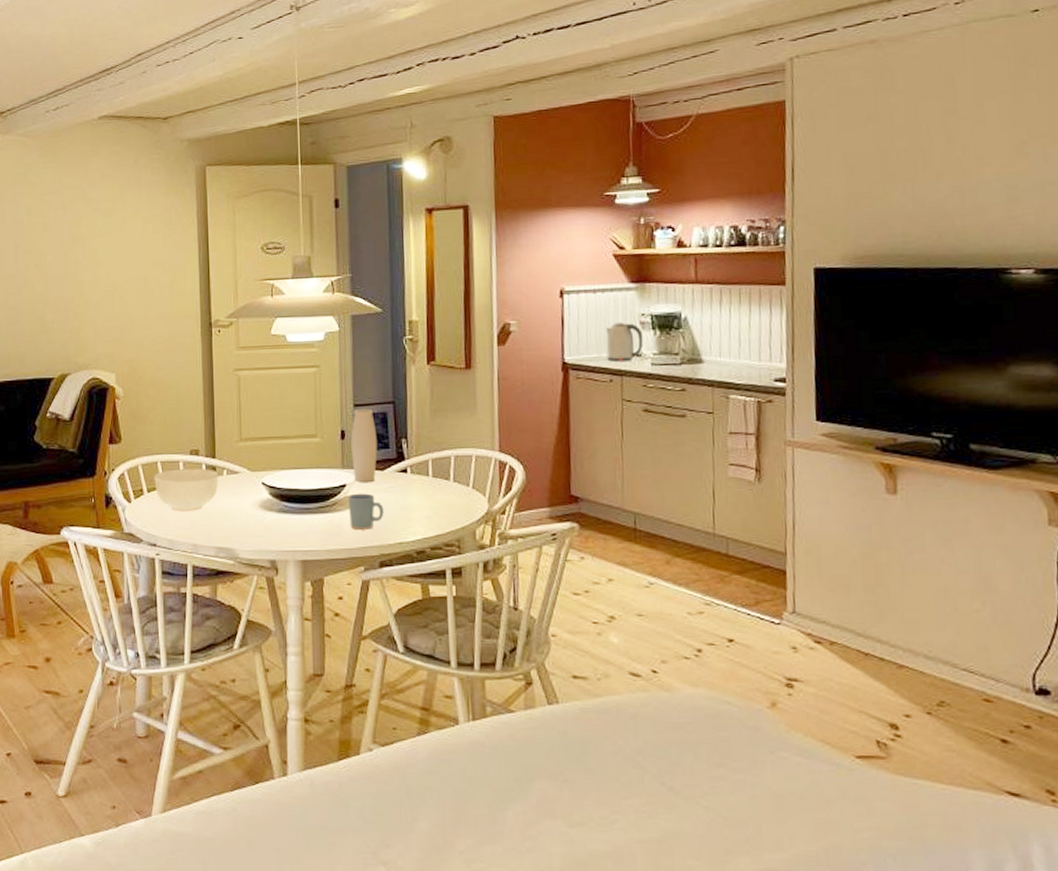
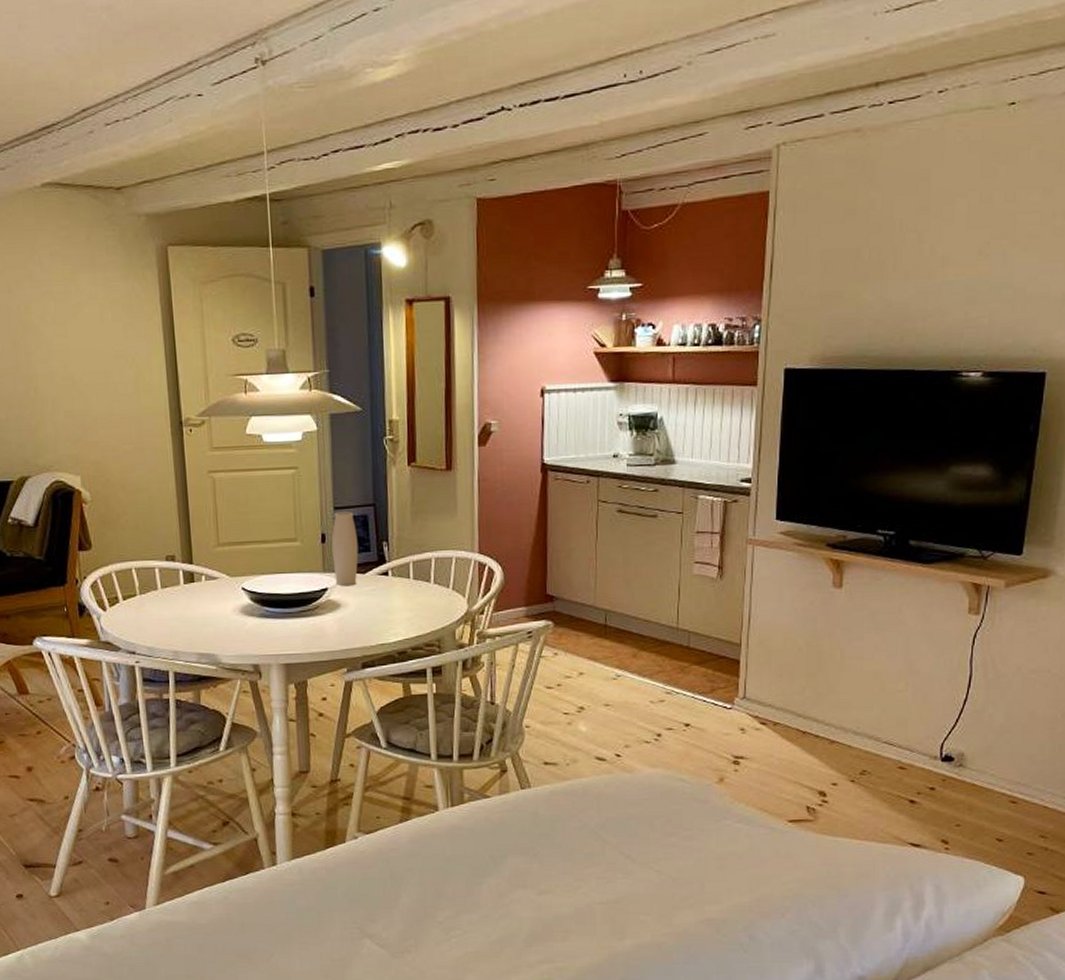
bowl: present [154,467,219,511] -> none [129,574,198,619]
mug: present [347,493,384,530] -> none [329,596,366,633]
kettle: present [606,322,644,363] -> none [584,422,620,464]

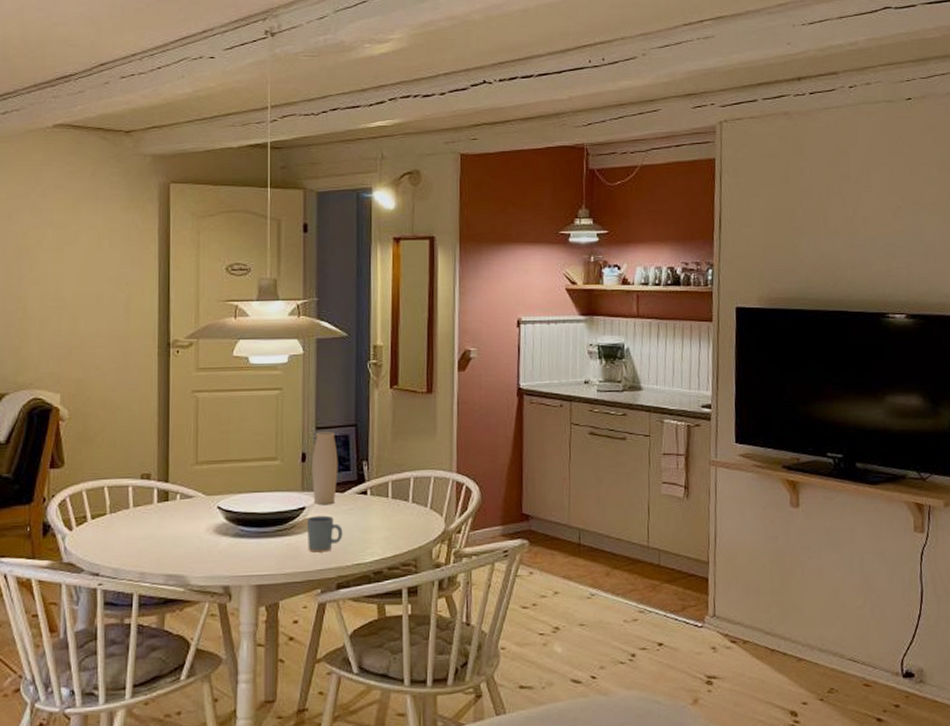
mug: none [329,596,366,633] -> present [306,515,343,553]

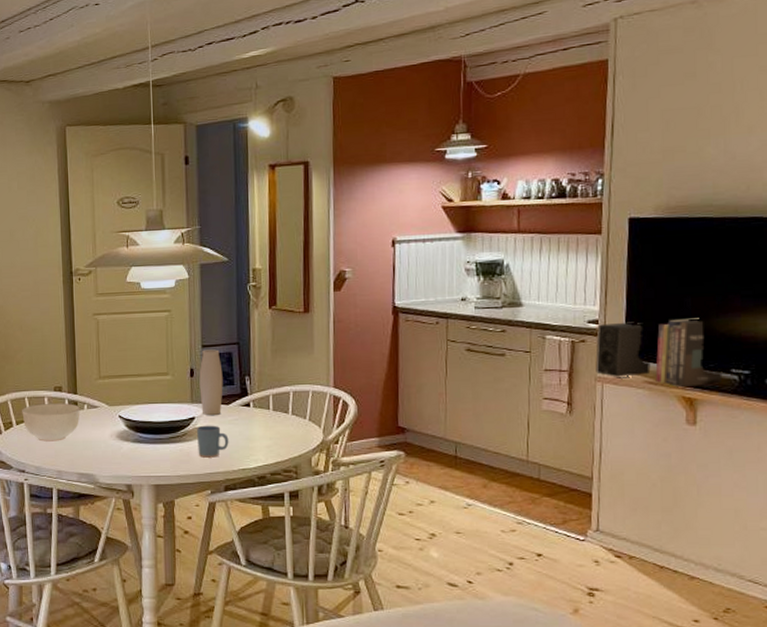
bowl: none [99,492,172,539] -> present [22,402,80,442]
speaker: none [709,407,758,461] -> present [595,322,651,377]
books: none [762,404,820,471] -> present [655,318,723,388]

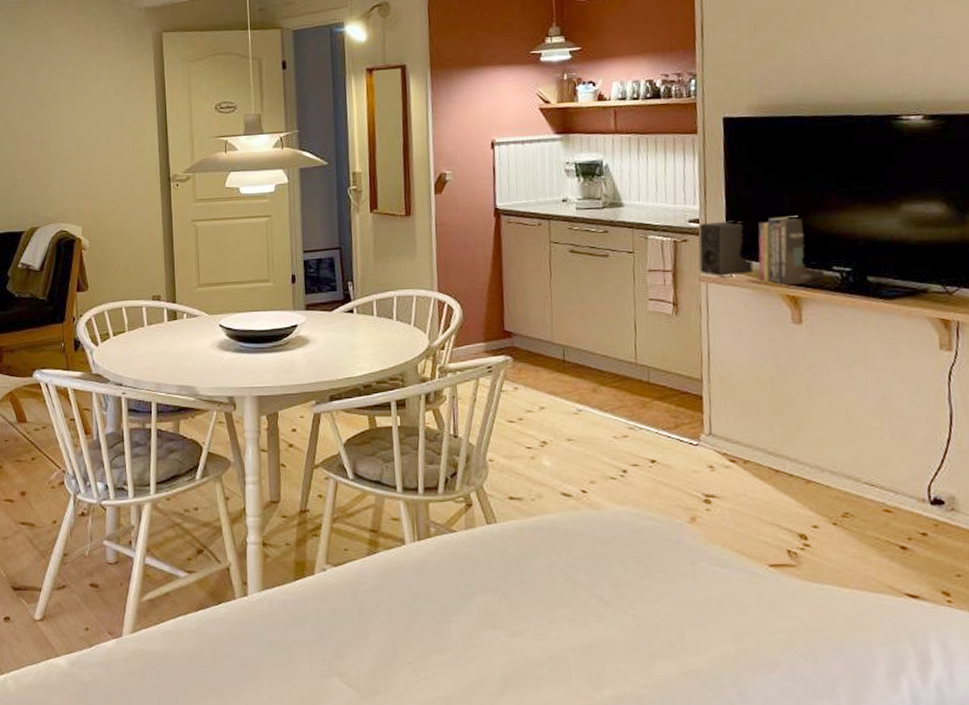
bowl: present [22,402,80,442] -> none [119,312,180,353]
mug: present [196,425,229,458] -> none [299,332,333,367]
vase: present [199,349,223,415] -> none [301,254,326,322]

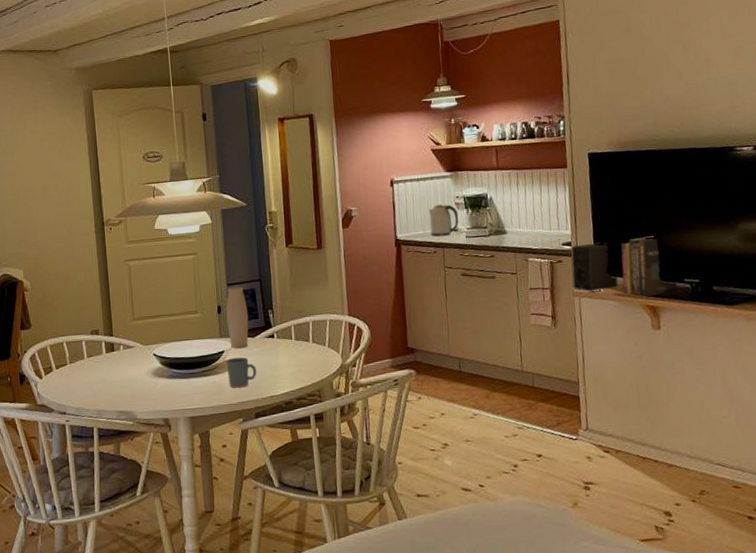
mug: none [299,332,333,367] -> present [226,357,257,388]
vase: none [301,254,326,322] -> present [226,287,249,348]
kettle: none [534,170,569,208] -> present [429,204,459,237]

